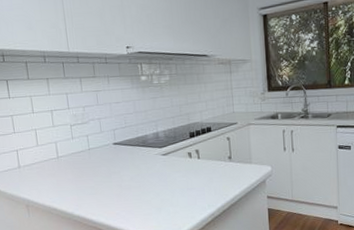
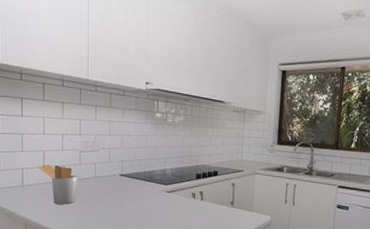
utensil holder: none [31,142,74,181] -> present [38,165,78,204]

